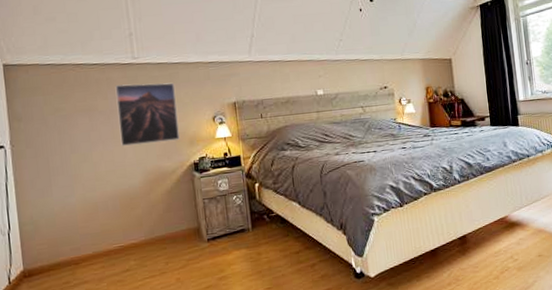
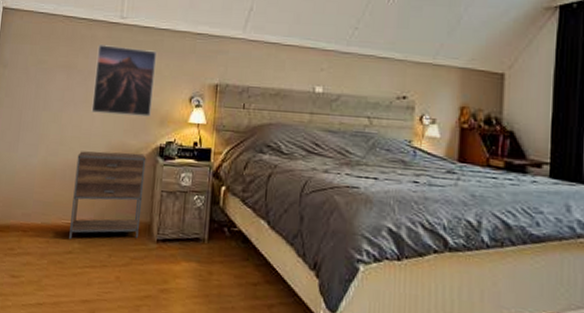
nightstand: none [116,172,190,259] -> present [69,151,146,239]

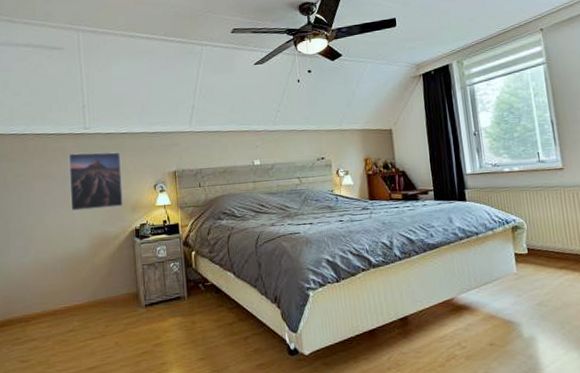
nightstand: present [69,151,146,239] -> none [65,237,129,319]

